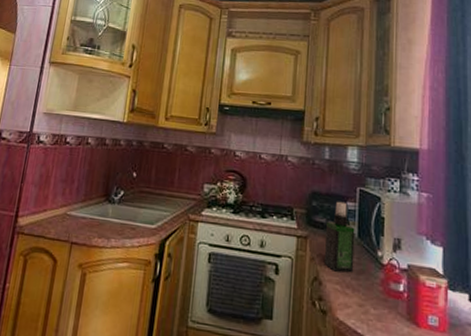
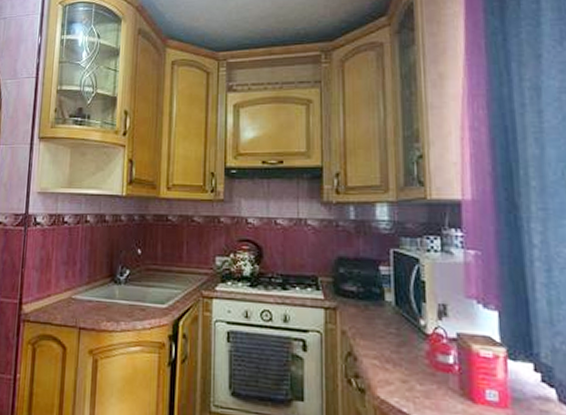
spray bottle: present [324,201,355,273] -> none [357,266,393,346]

